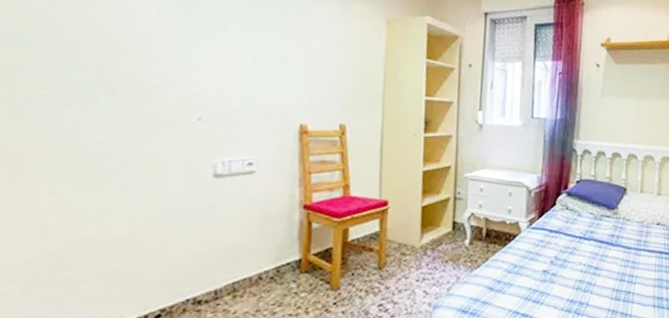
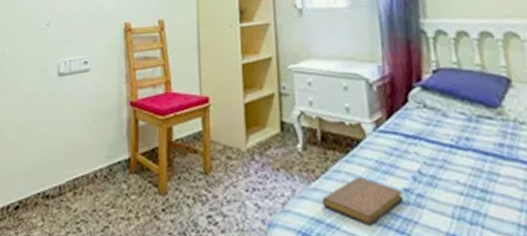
notebook: none [480,263,542,298] -> present [322,176,404,224]

